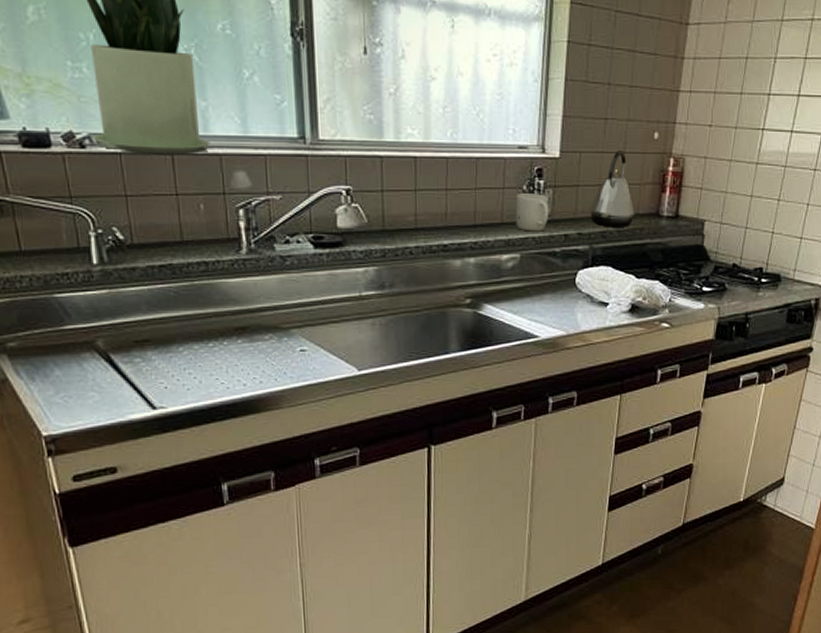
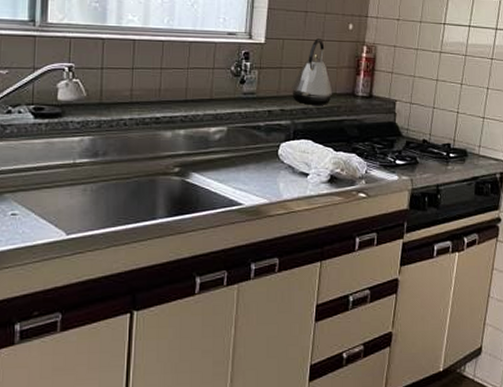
mug: present [515,193,549,232] -> none [224,73,255,107]

